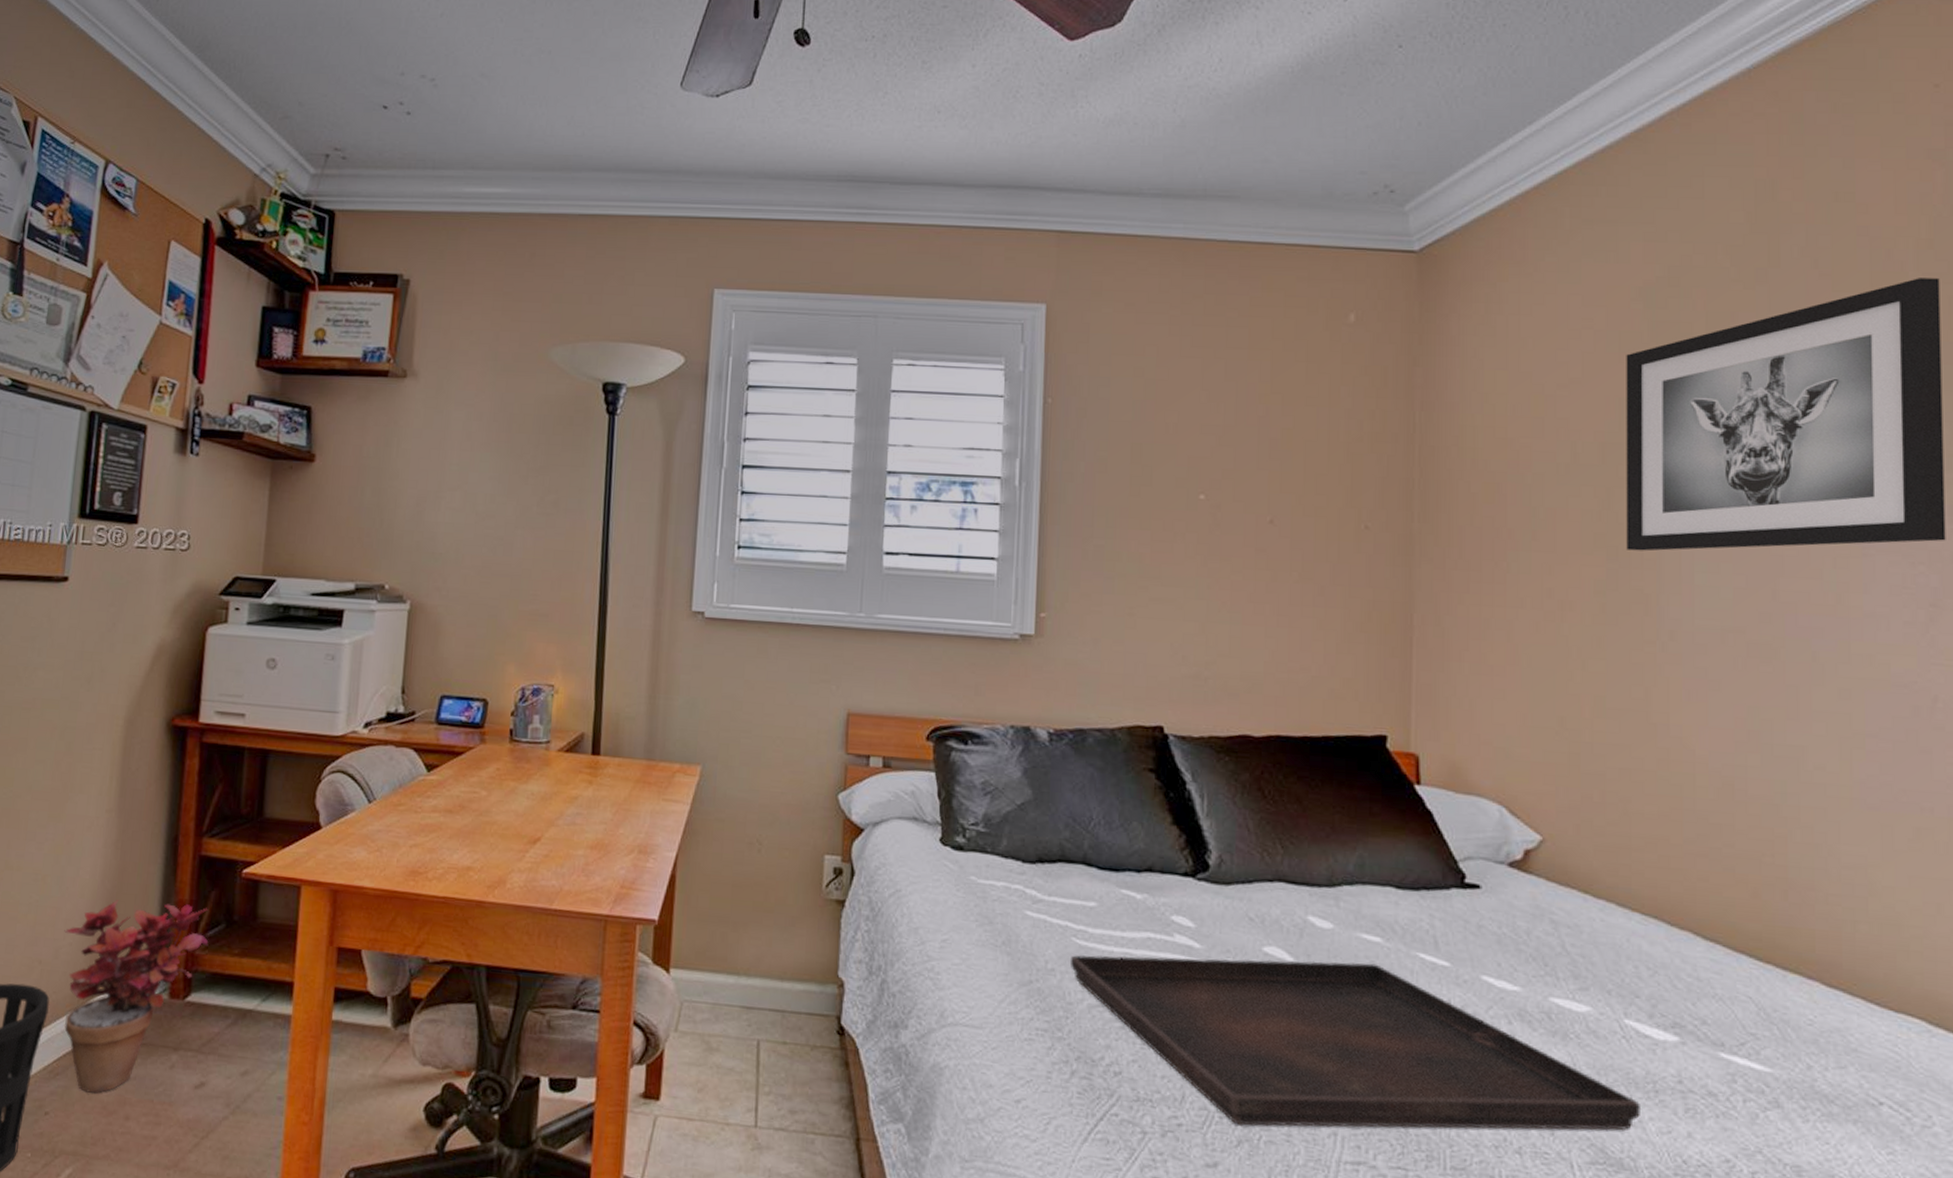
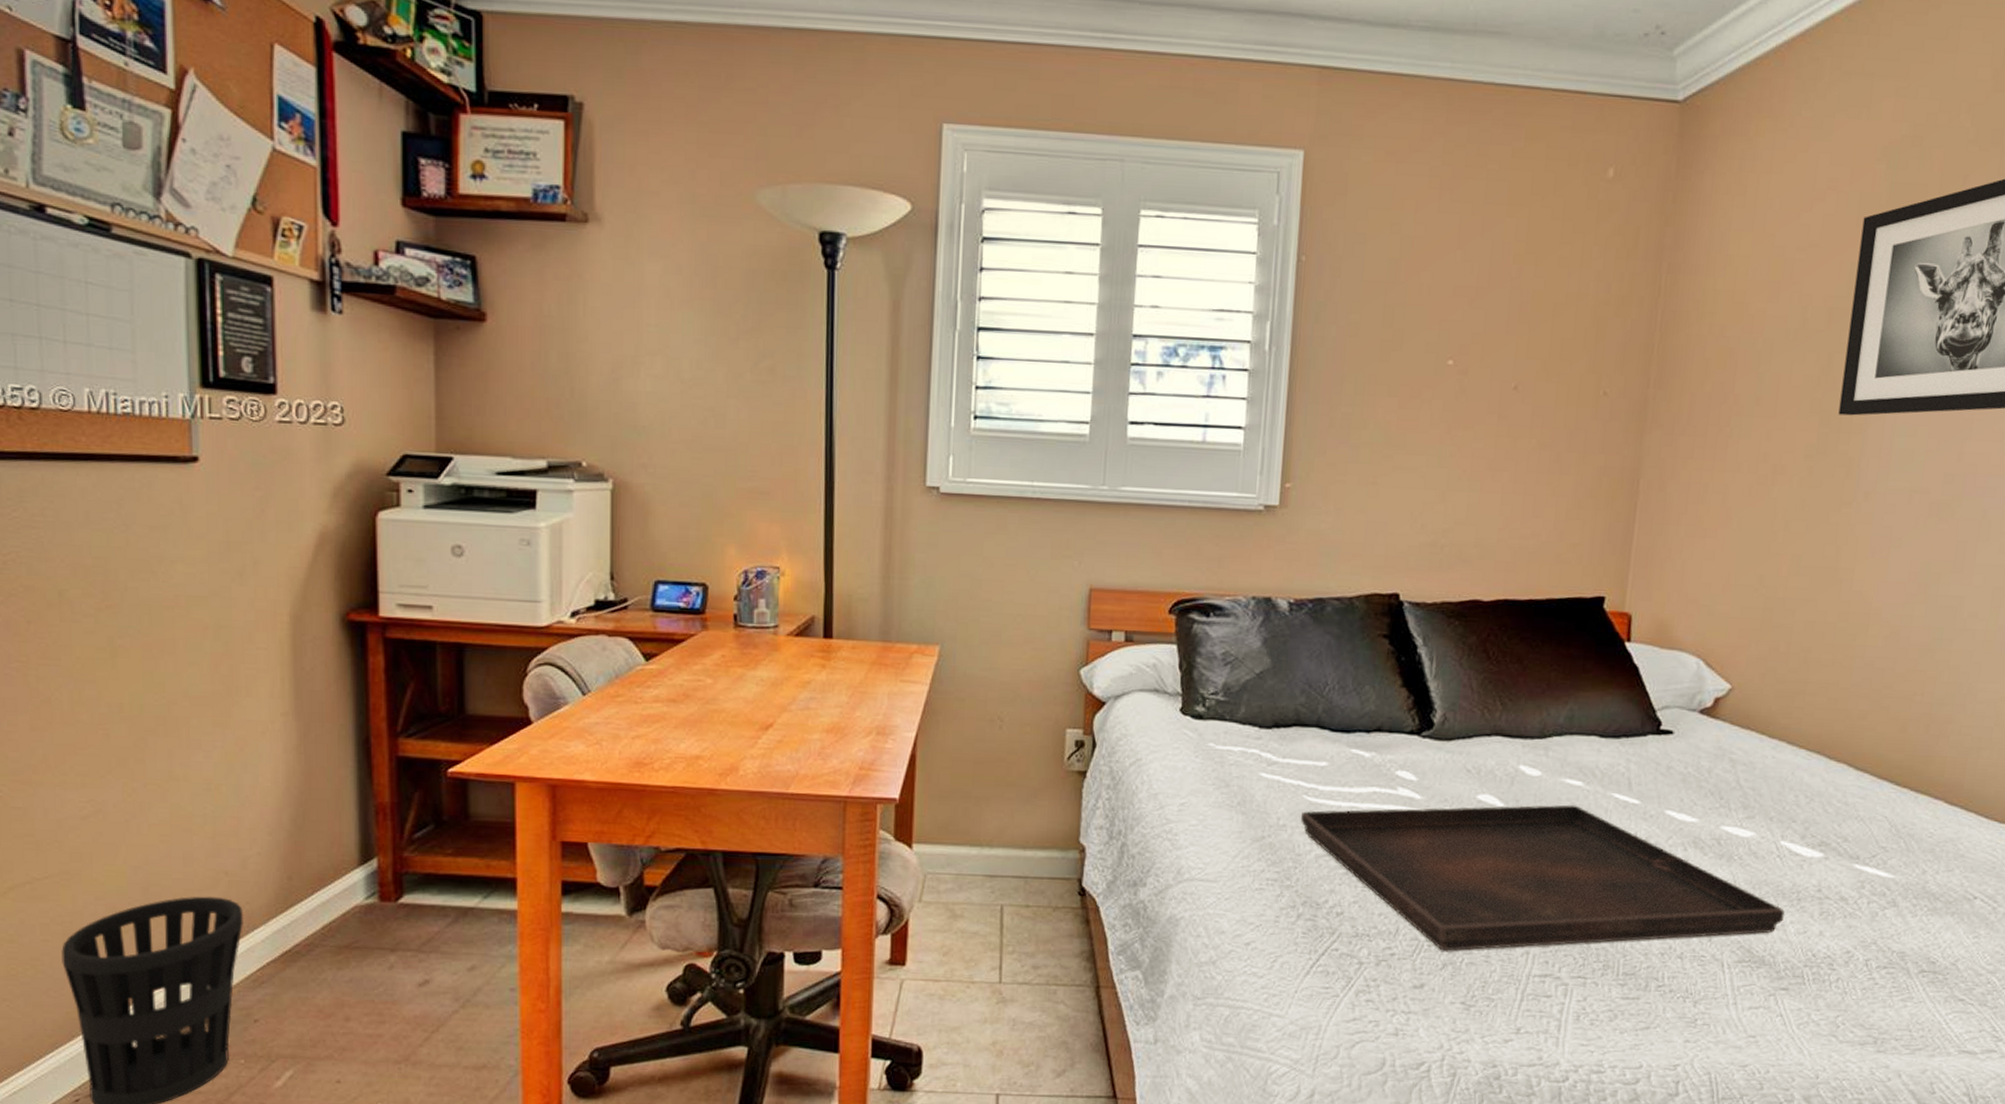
potted plant: present [64,900,209,1093] -> none [249,806,417,998]

